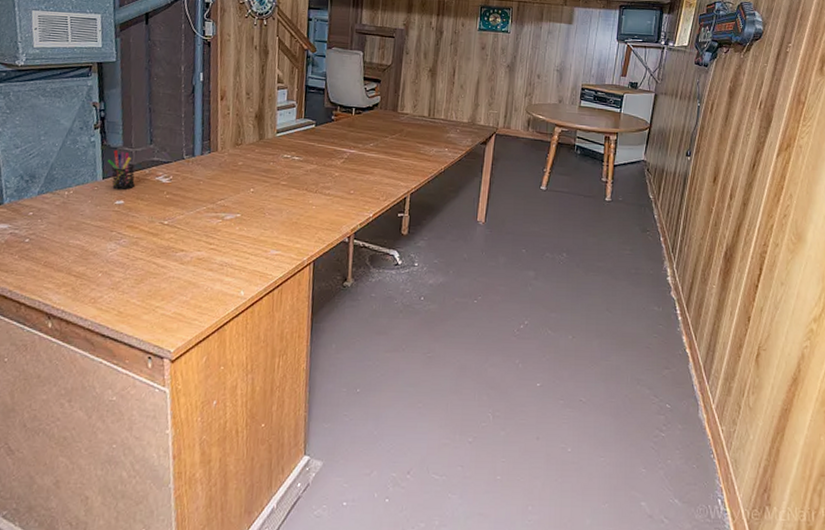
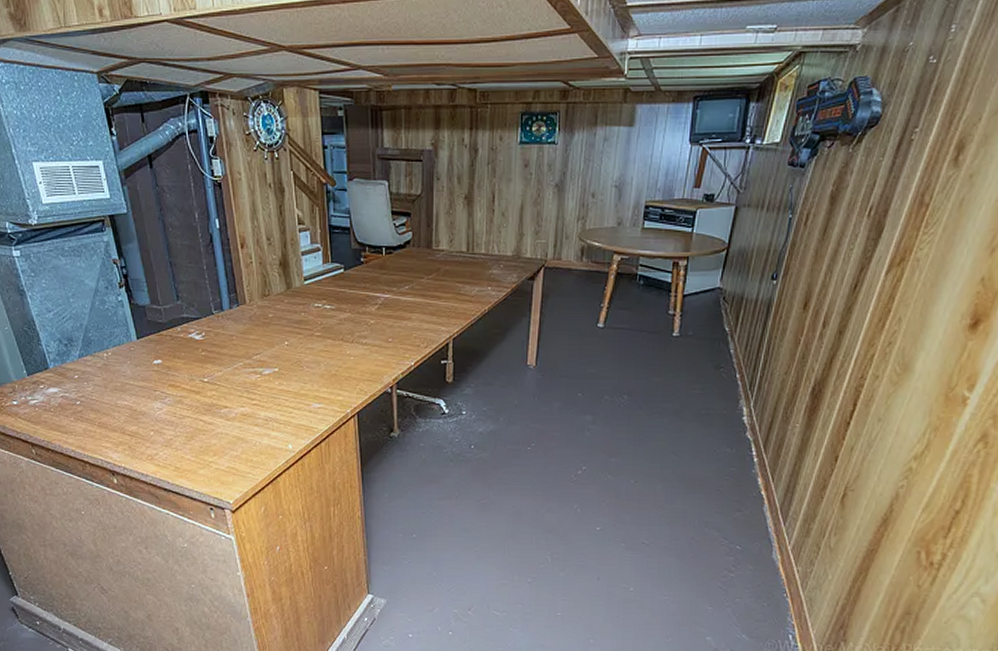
pen holder: present [107,150,136,190] -> none [138,309,170,350]

